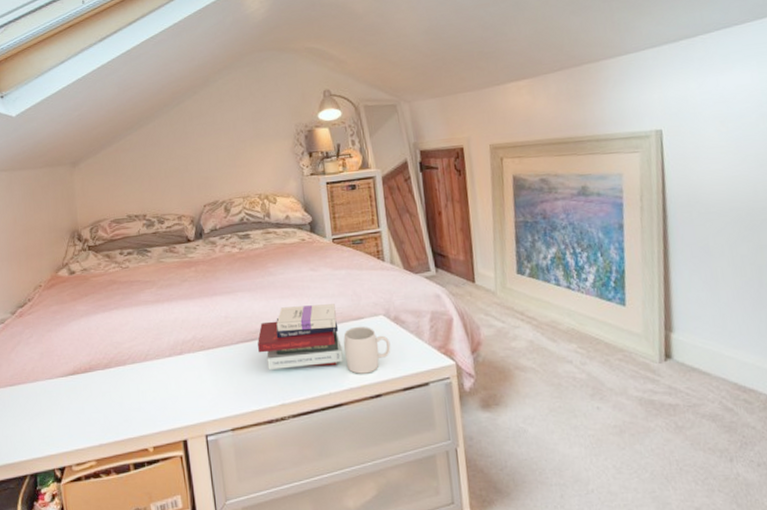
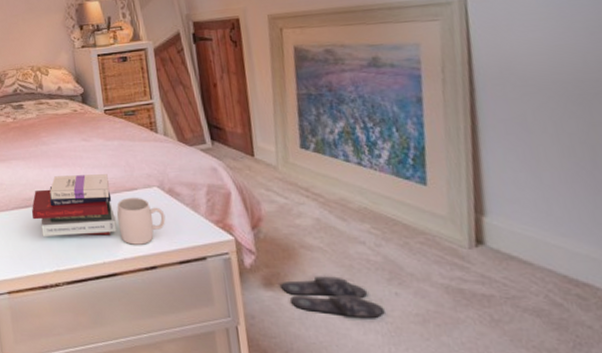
slippers: none [497,395,588,434] -> present [280,276,385,319]

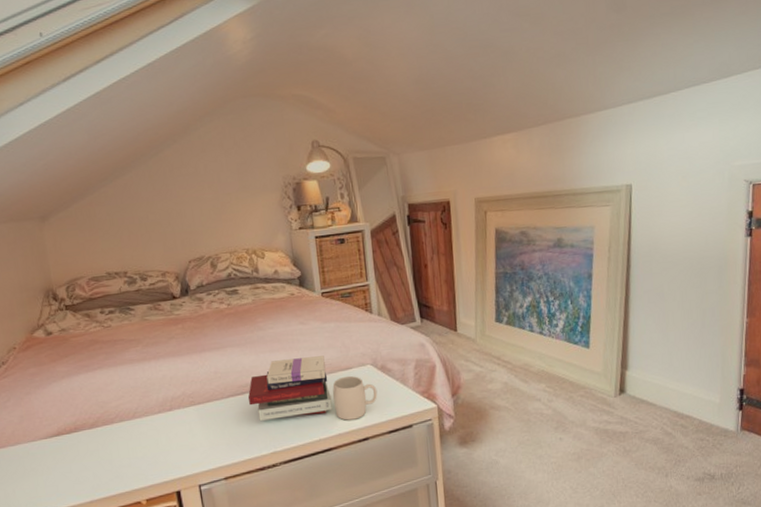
slippers: present [280,276,385,319] -> none [473,430,551,462]

